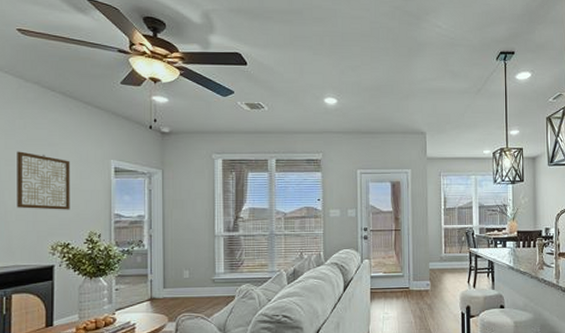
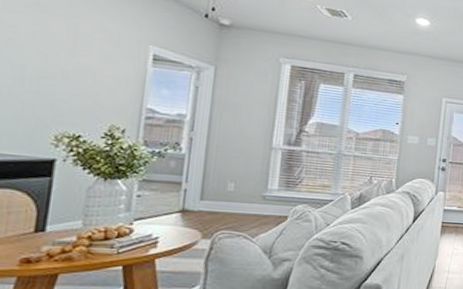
wall art: present [17,151,70,210] -> none [10,16,95,96]

